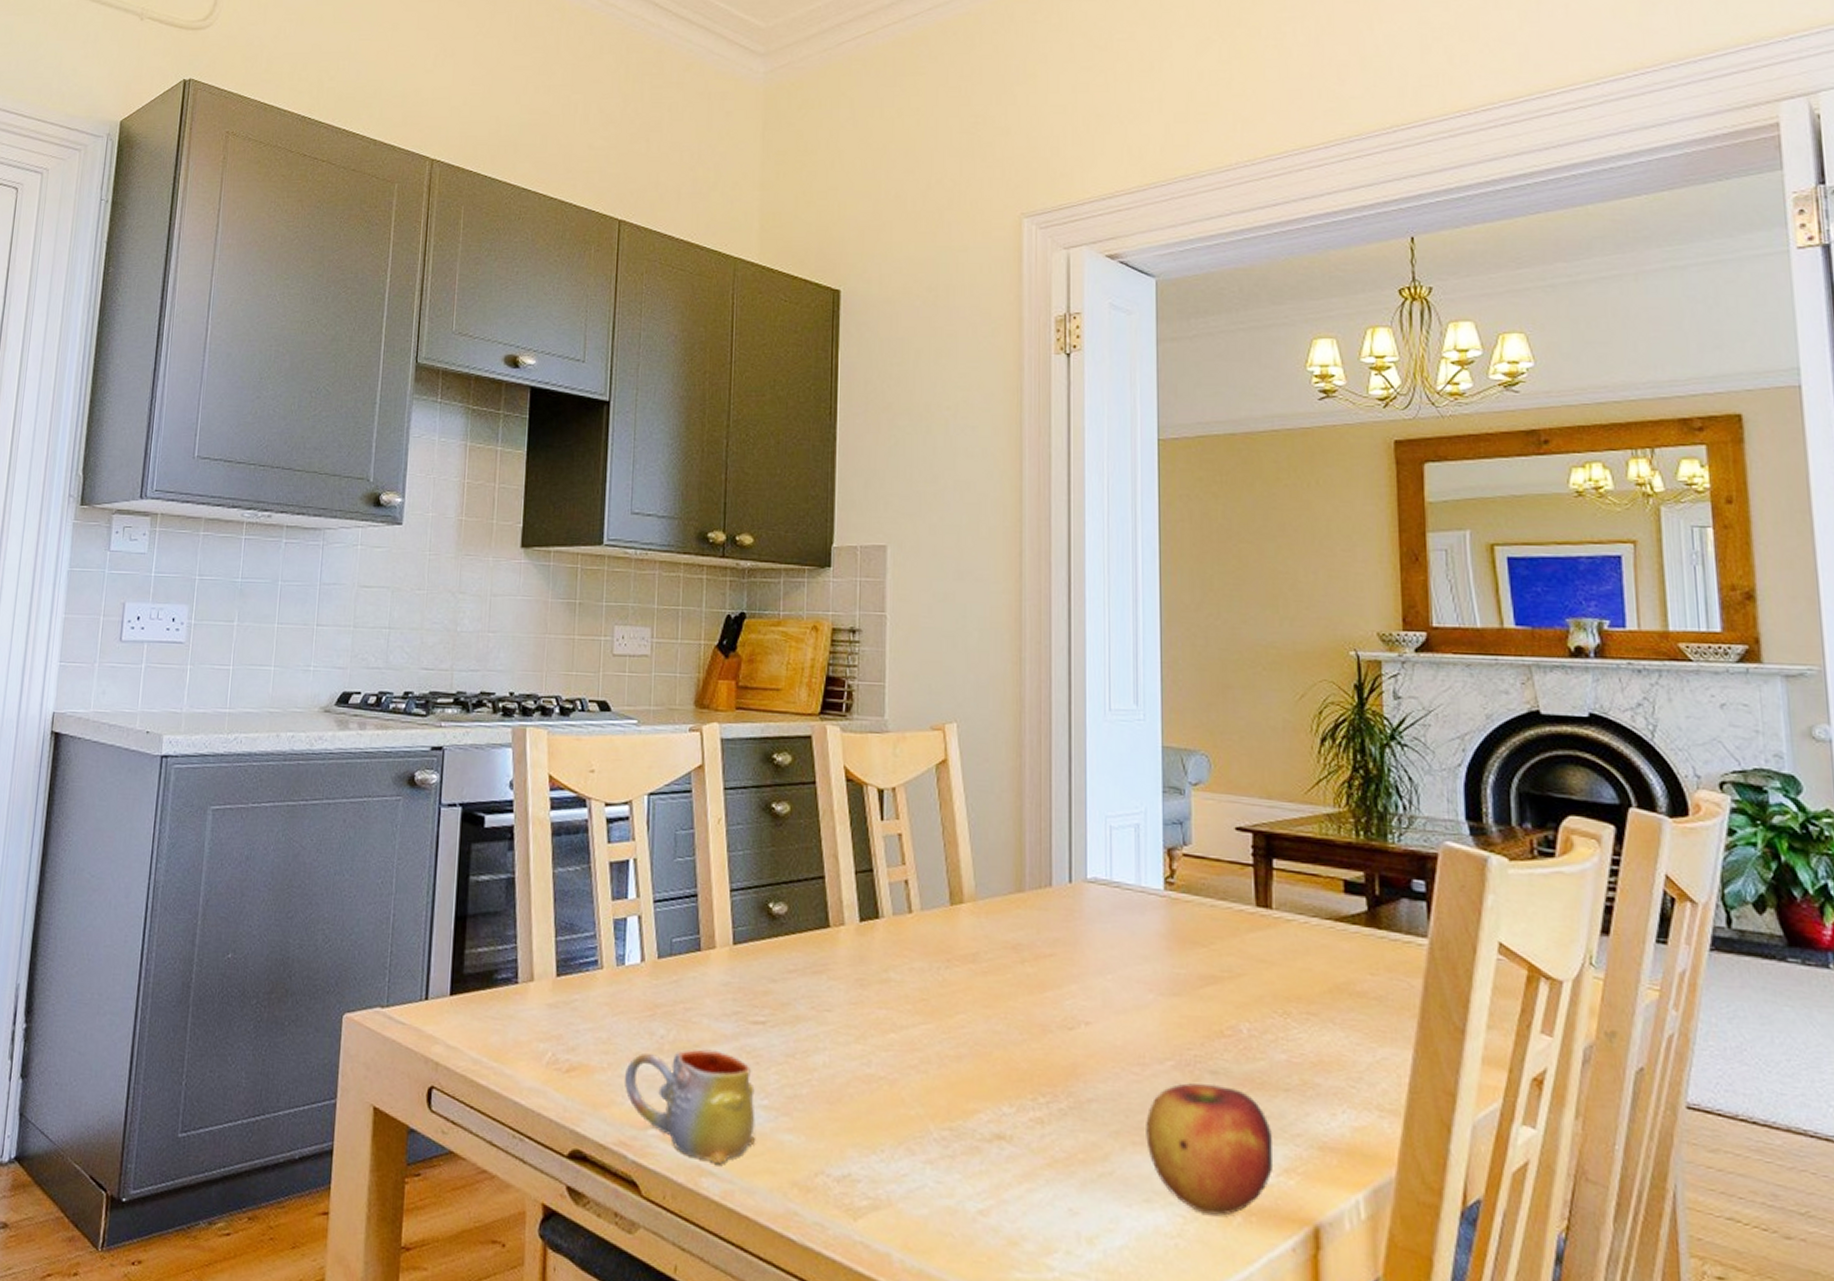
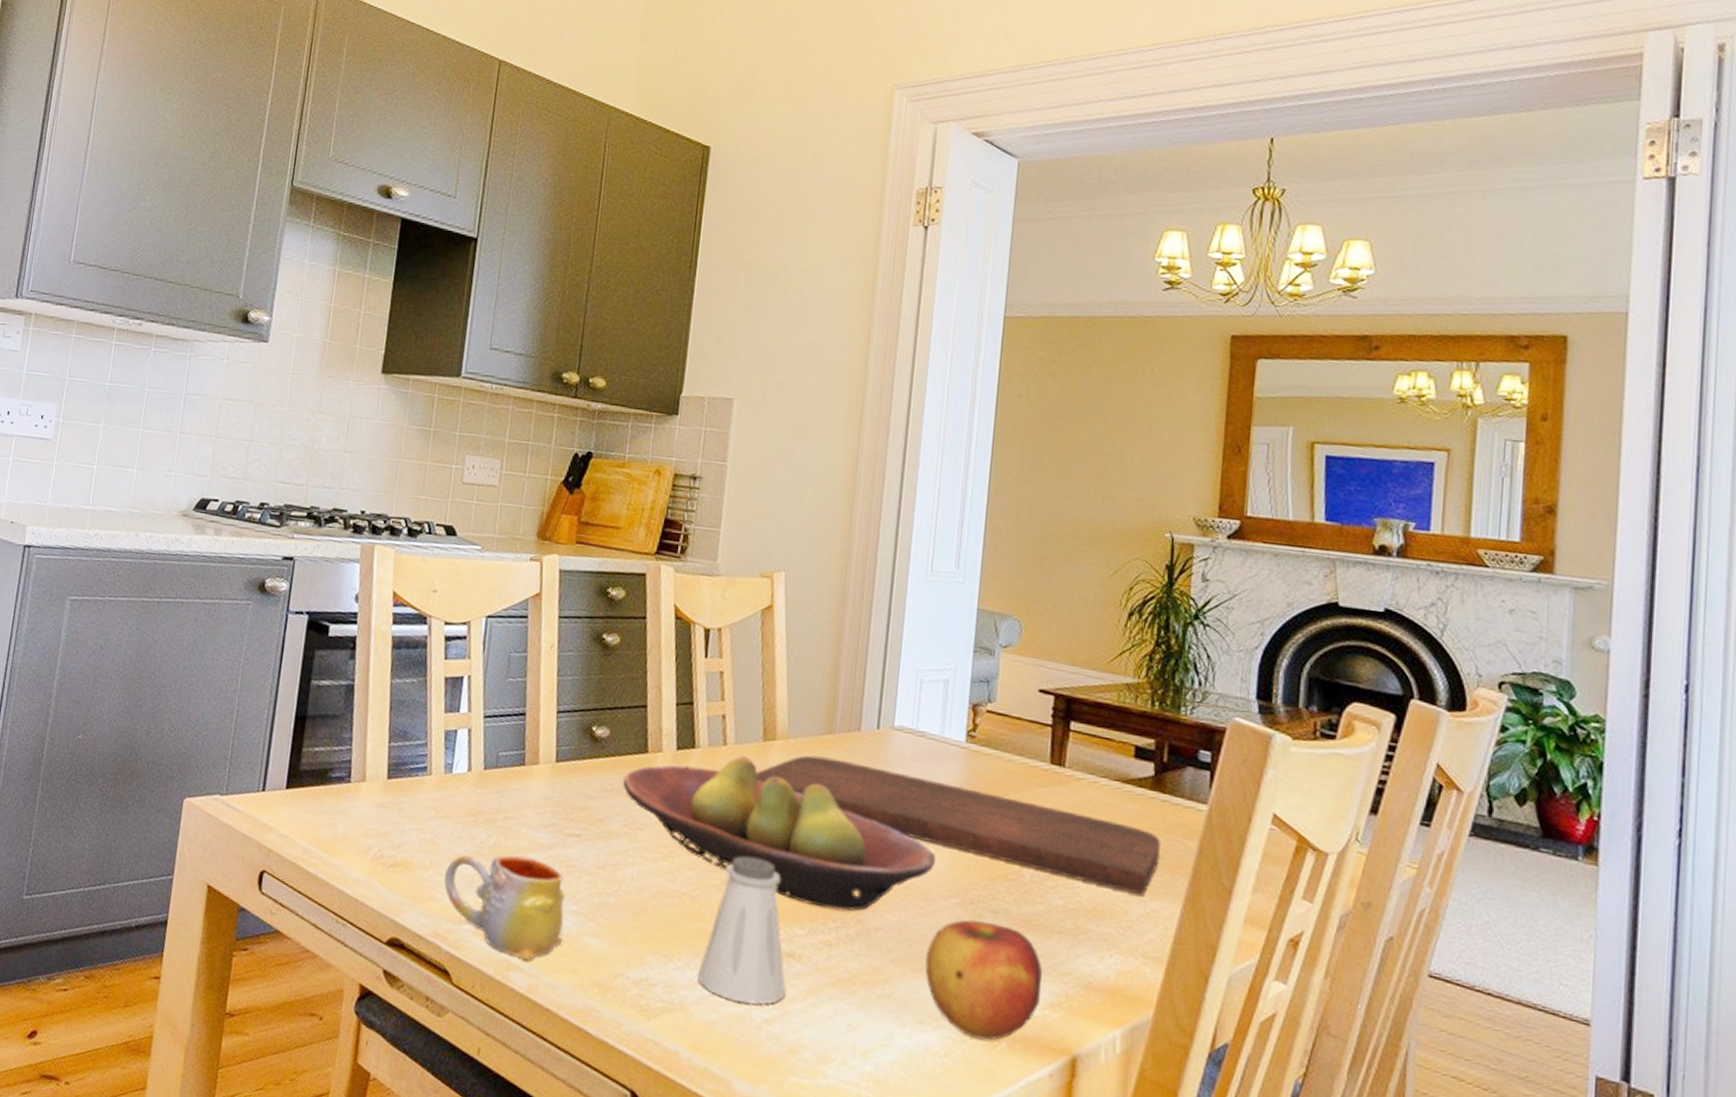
fruit bowl: none [806,923,1145,1084] -> present [623,756,936,911]
saltshaker: none [905,1031,1000,1195] -> present [698,856,786,1005]
cutting board: none [946,916,1383,1043] -> present [756,755,1161,896]

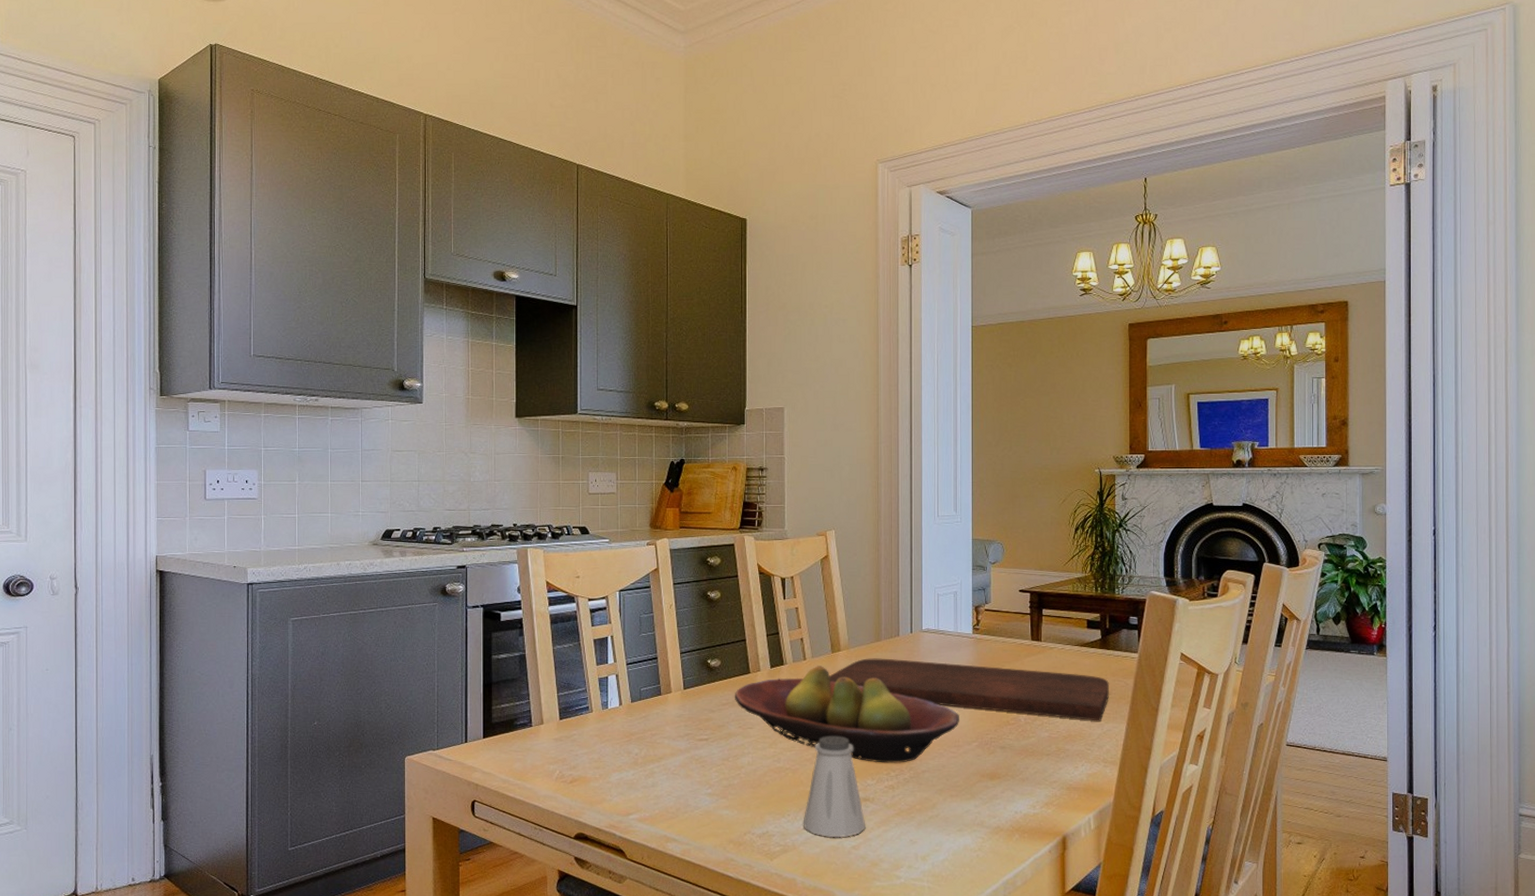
mug: present [444,854,565,960] -> none [612,760,703,833]
apple: present [925,919,1043,1041] -> none [959,755,1039,835]

